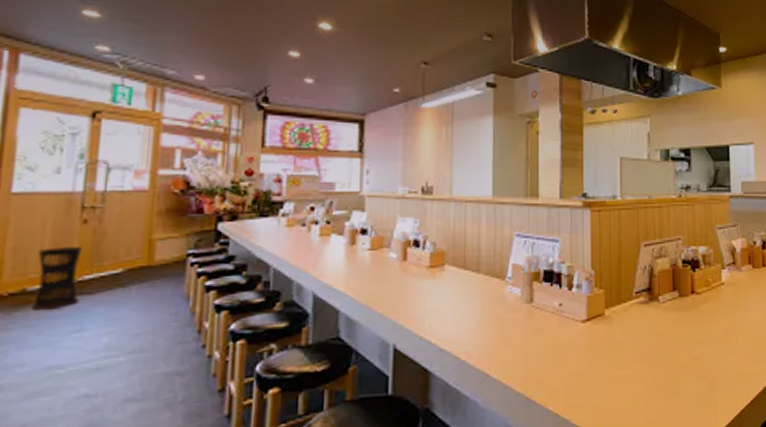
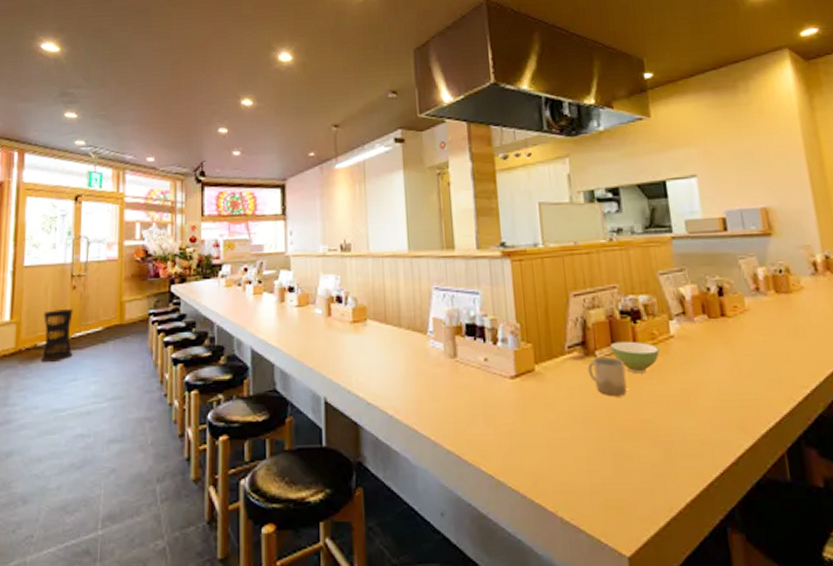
cup: none [651,302,683,336] -> present [587,357,627,396]
bowl: none [672,287,713,317] -> present [610,341,661,374]

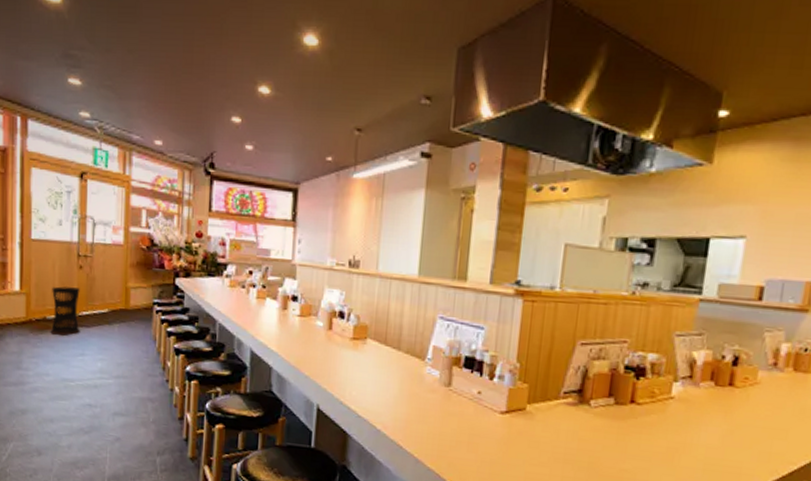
cup: present [587,357,627,396] -> none [578,406,617,444]
bowl: present [610,341,661,374] -> none [606,394,657,428]

